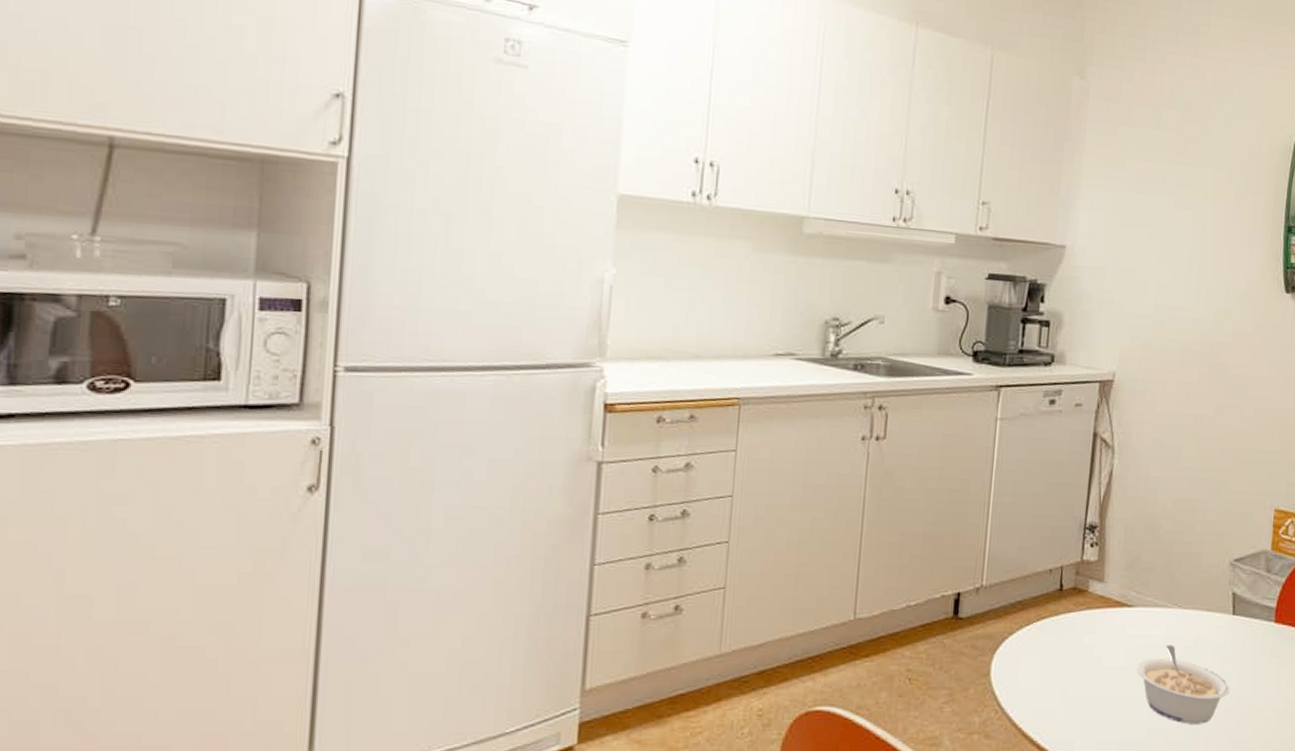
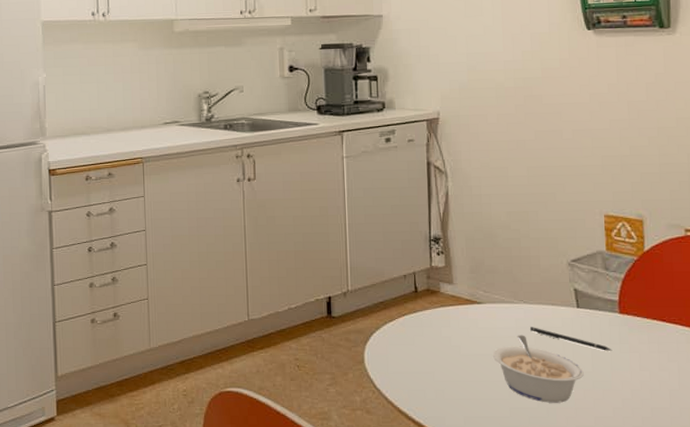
pen: none [1179,636,1262,665] -> present [529,327,612,351]

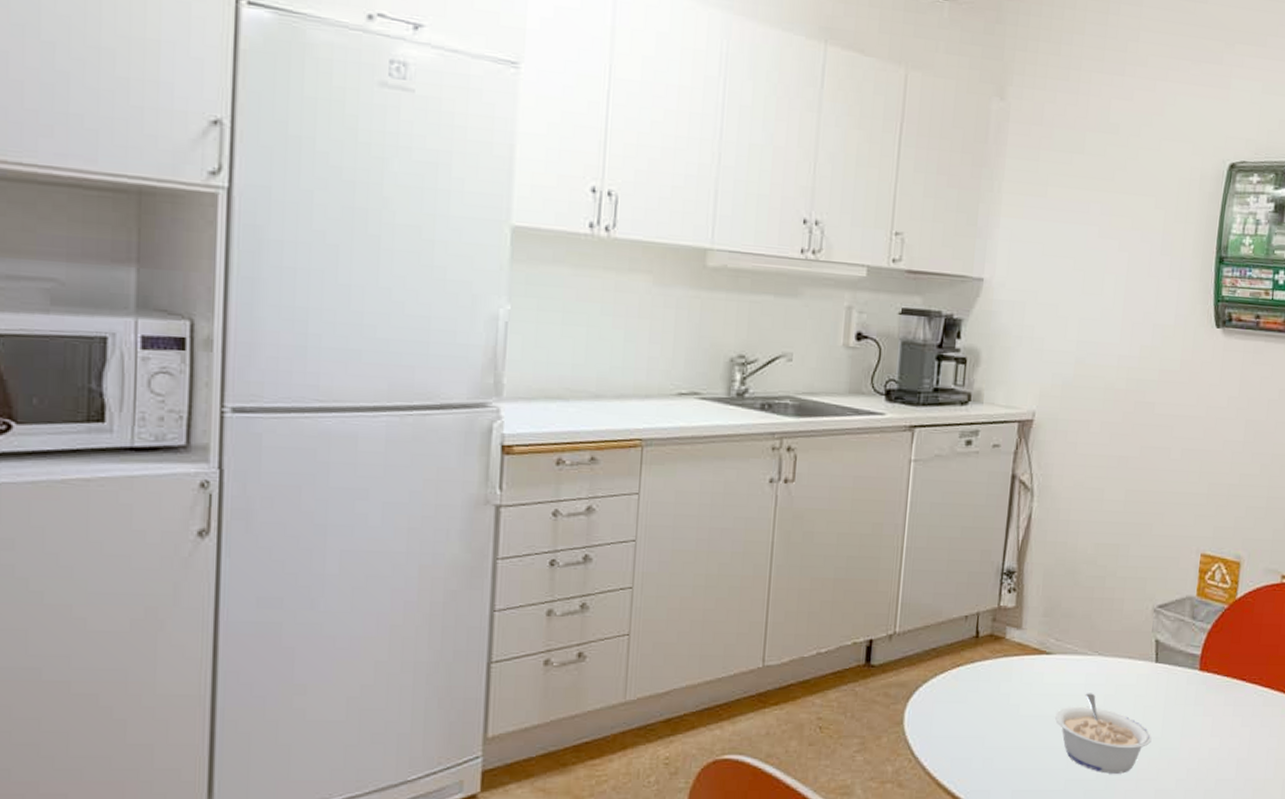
pen: present [529,327,612,351] -> none [1100,684,1186,714]

